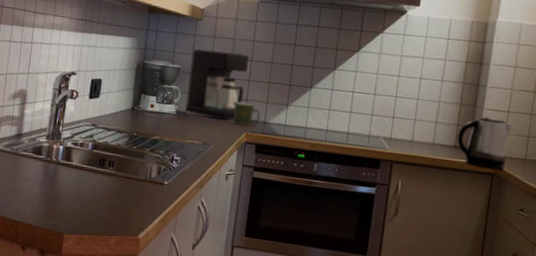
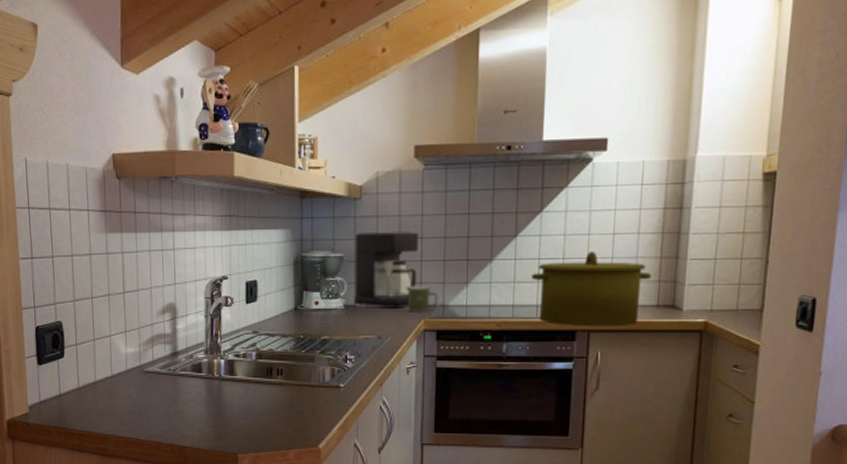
cooking pot: none [345,91,451,162] -> present [531,251,651,327]
kettle: present [457,116,512,171] -> none [659,268,720,326]

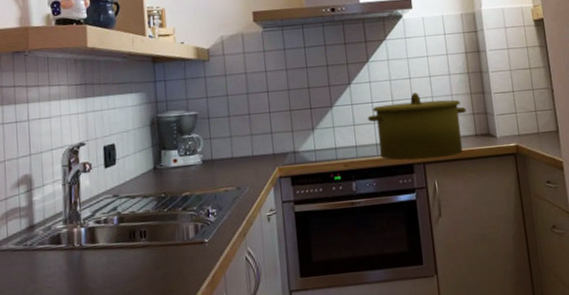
coffee maker: present [354,232,420,308] -> none [206,86,268,160]
mug: present [407,286,439,312] -> none [260,135,290,161]

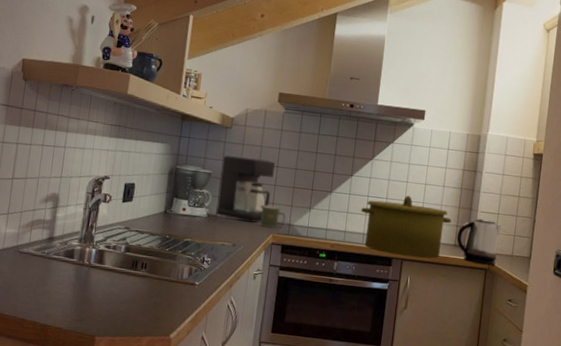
coffee maker: none [206,86,268,160] -> present [216,155,276,223]
mug: none [260,135,290,161] -> present [260,205,286,228]
kettle: none [475,99,524,151] -> present [456,218,501,266]

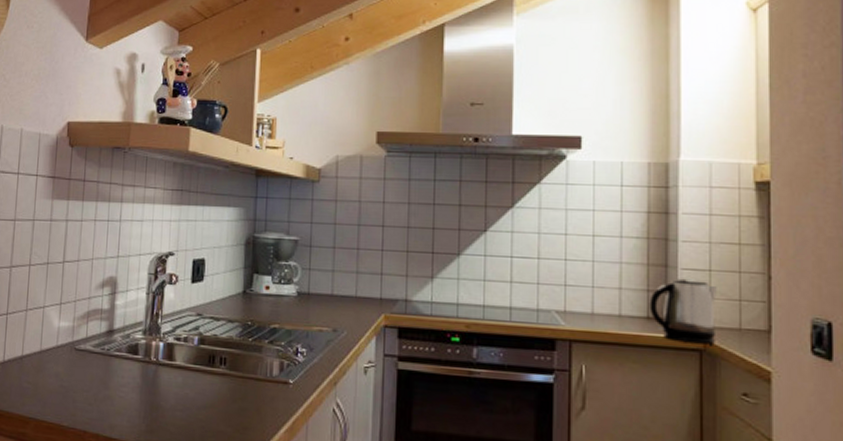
coffee maker: present [216,155,276,223] -> none [308,216,381,300]
mug: present [260,205,286,228] -> none [366,276,401,306]
cooking pot: present [361,196,451,259] -> none [504,253,638,339]

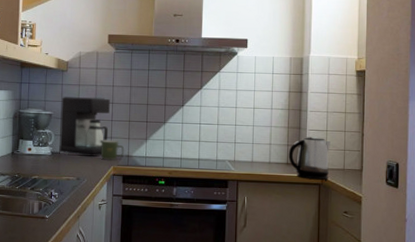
coffee maker: none [308,216,381,300] -> present [59,97,111,157]
mug: none [366,276,401,306] -> present [101,139,125,160]

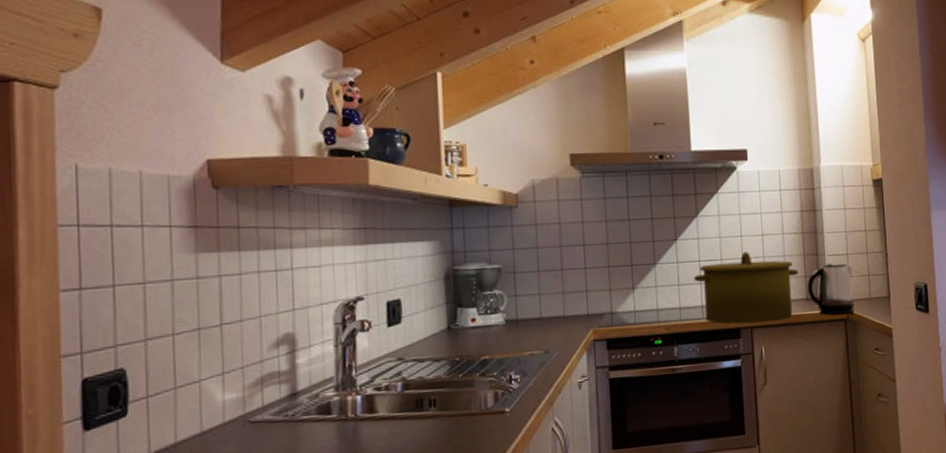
coffee maker: present [59,97,111,157] -> none [512,239,583,320]
mug: present [101,139,125,160] -> none [573,294,606,322]
cooking pot: none [194,120,282,179] -> present [694,252,798,325]

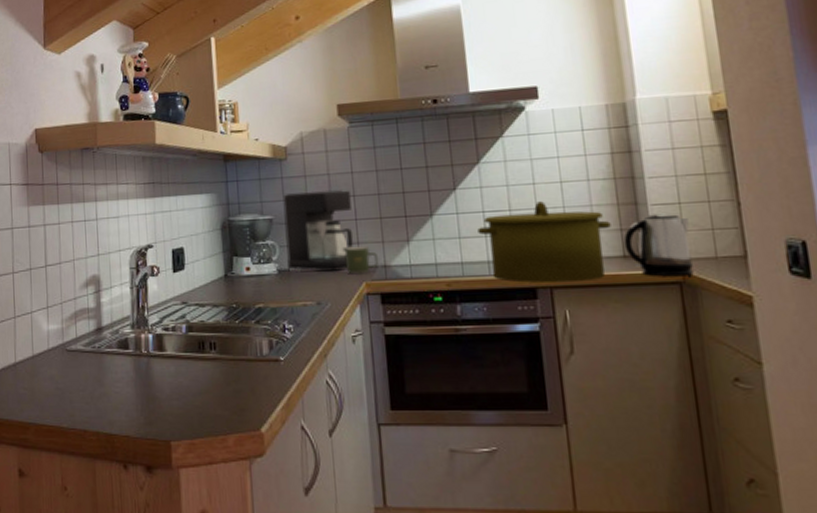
coffee maker: none [512,239,583,320] -> present [283,190,354,271]
mug: none [573,294,606,322] -> present [344,246,379,275]

